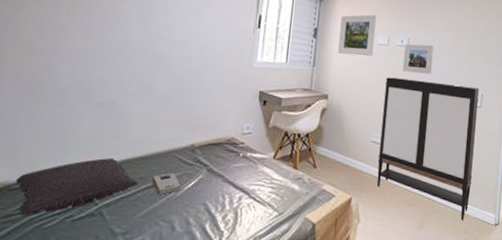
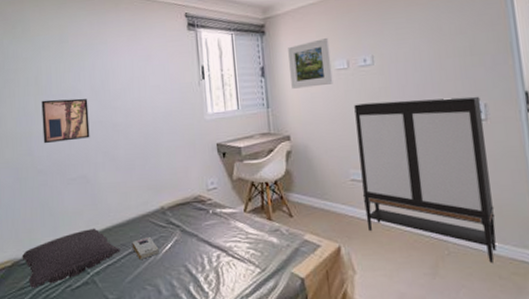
wall art: none [69,14,132,64] -> present [41,98,90,144]
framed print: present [402,44,434,74] -> none [368,57,411,94]

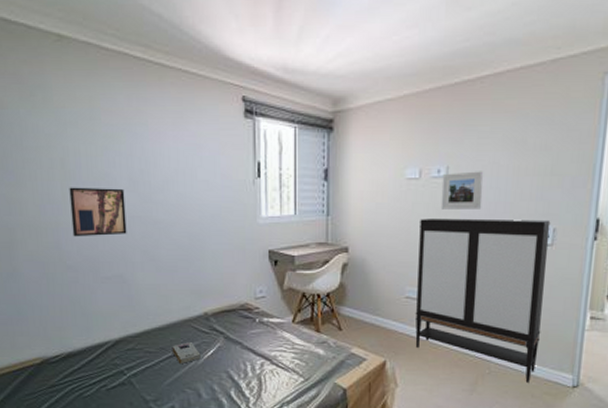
pillow: present [22,228,121,288] -> none [51,330,160,386]
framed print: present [288,37,333,89] -> none [356,141,403,196]
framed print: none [368,57,411,94] -> present [440,171,484,209]

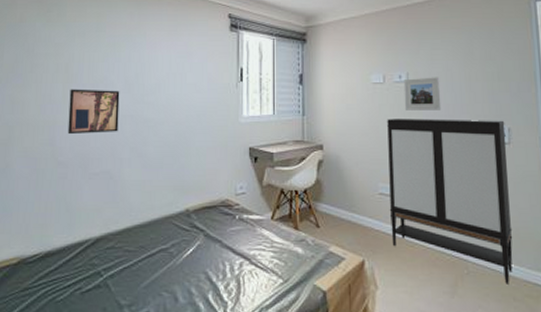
book: present [172,342,201,363] -> none [151,240,180,263]

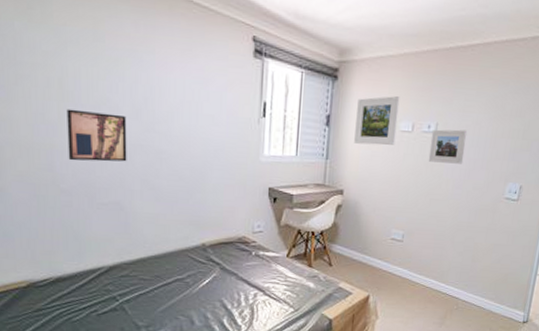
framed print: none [327,51,369,98] -> present [354,95,400,146]
storage cabinet: present [387,119,513,284] -> none [396,168,519,318]

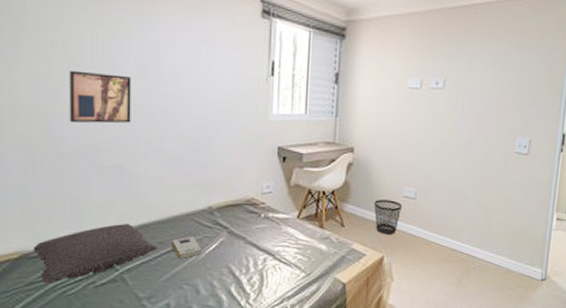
pillow: none [39,257,155,311] -> present [33,223,158,284]
book: none [167,271,196,292] -> present [171,237,202,259]
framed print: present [354,95,400,146] -> none [363,53,407,102]
wastebasket: none [361,241,389,275] -> present [374,200,402,234]
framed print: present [428,129,468,164] -> none [437,85,475,120]

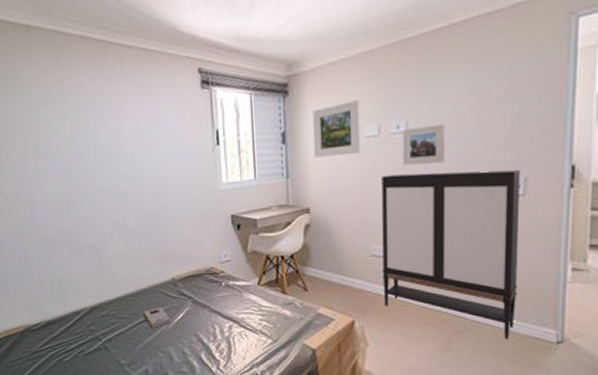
pillow: present [33,223,158,284] -> none [33,297,132,352]
wall art: present [69,70,132,124] -> none [42,163,97,212]
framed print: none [363,53,407,102] -> present [313,99,361,157]
wastebasket: present [374,200,402,234] -> none [338,260,369,297]
storage cabinet: none [411,125,527,277] -> present [382,169,521,339]
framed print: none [437,85,475,120] -> present [402,124,446,165]

